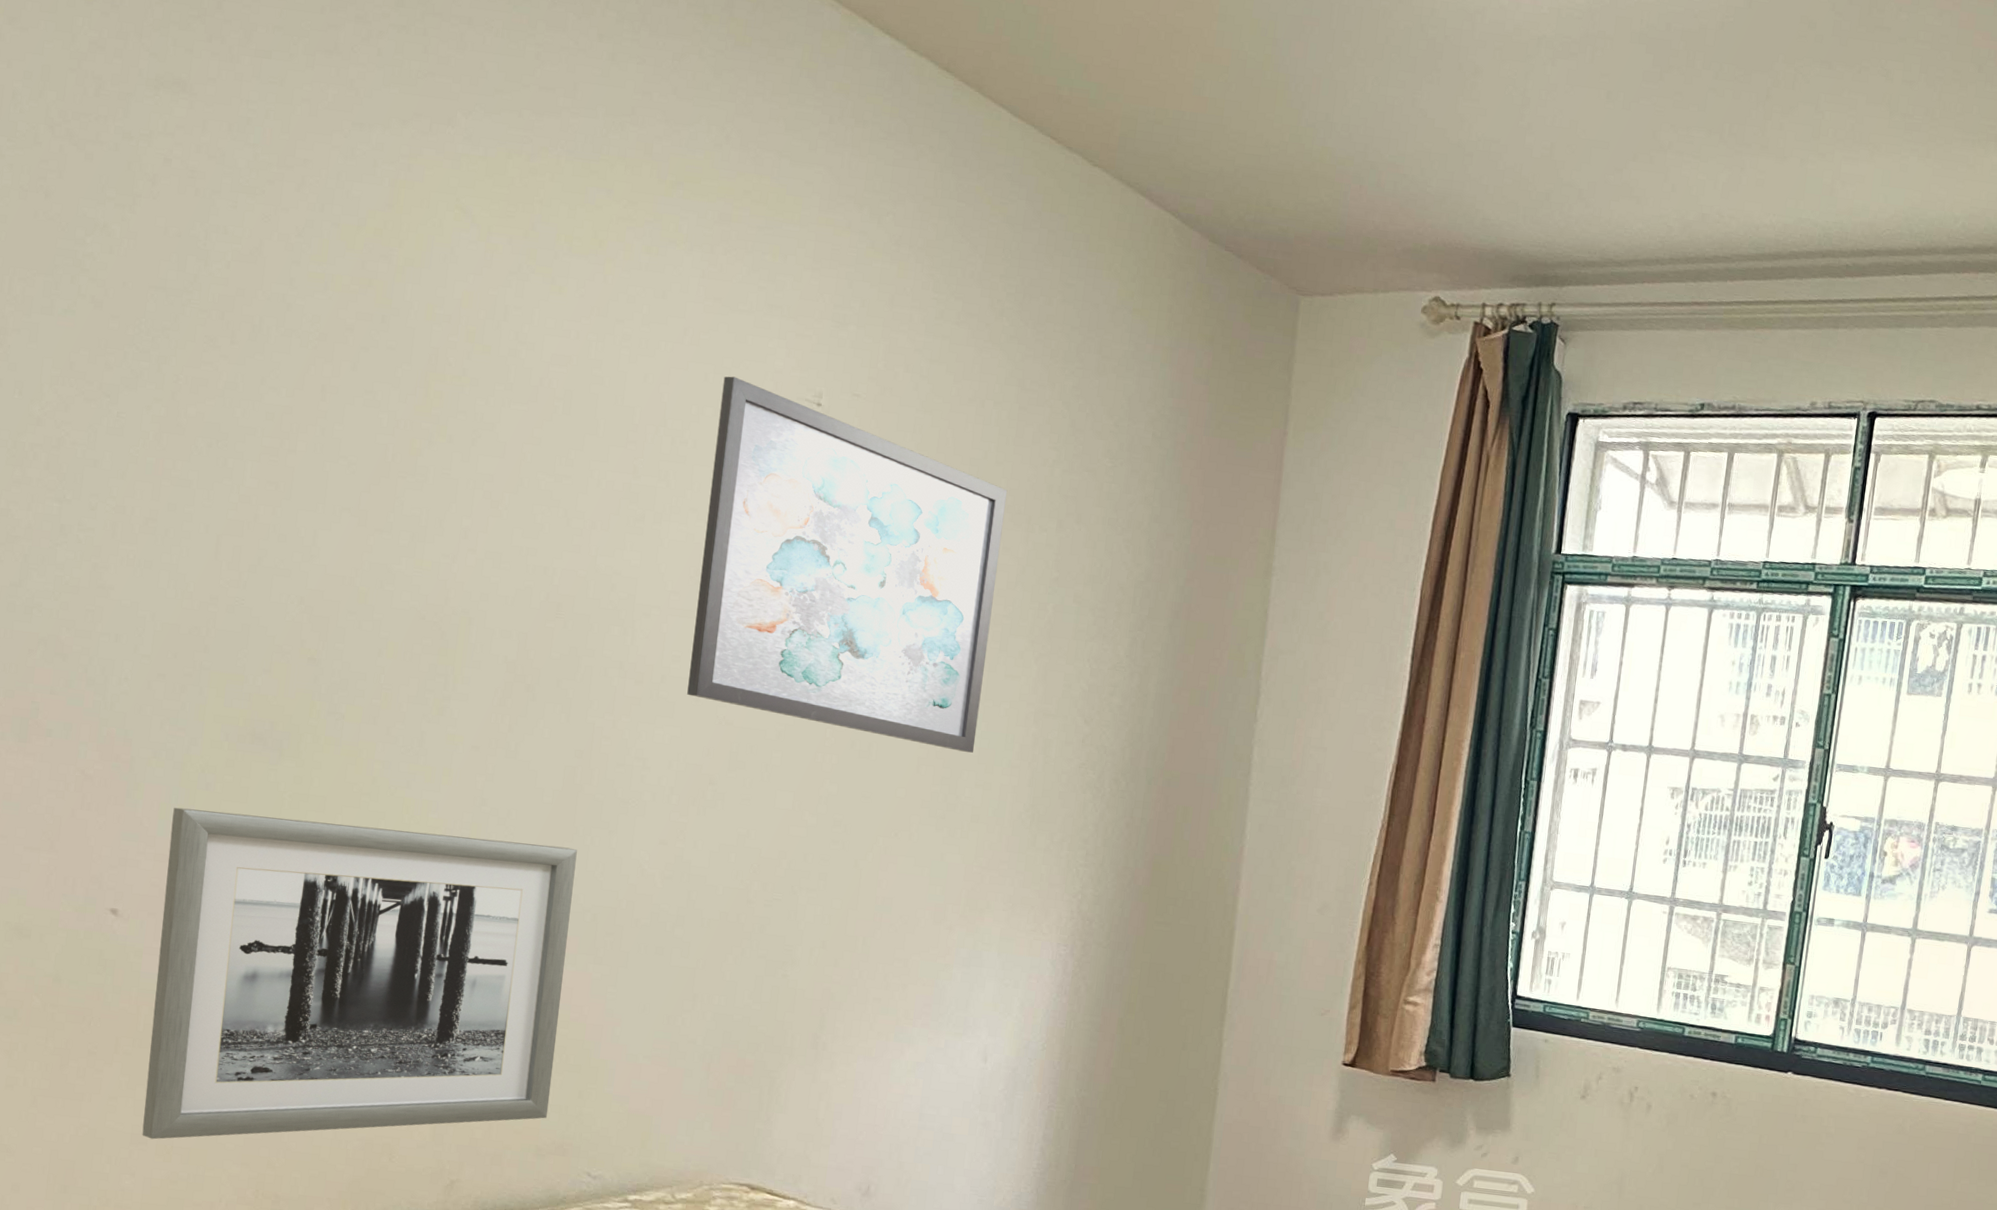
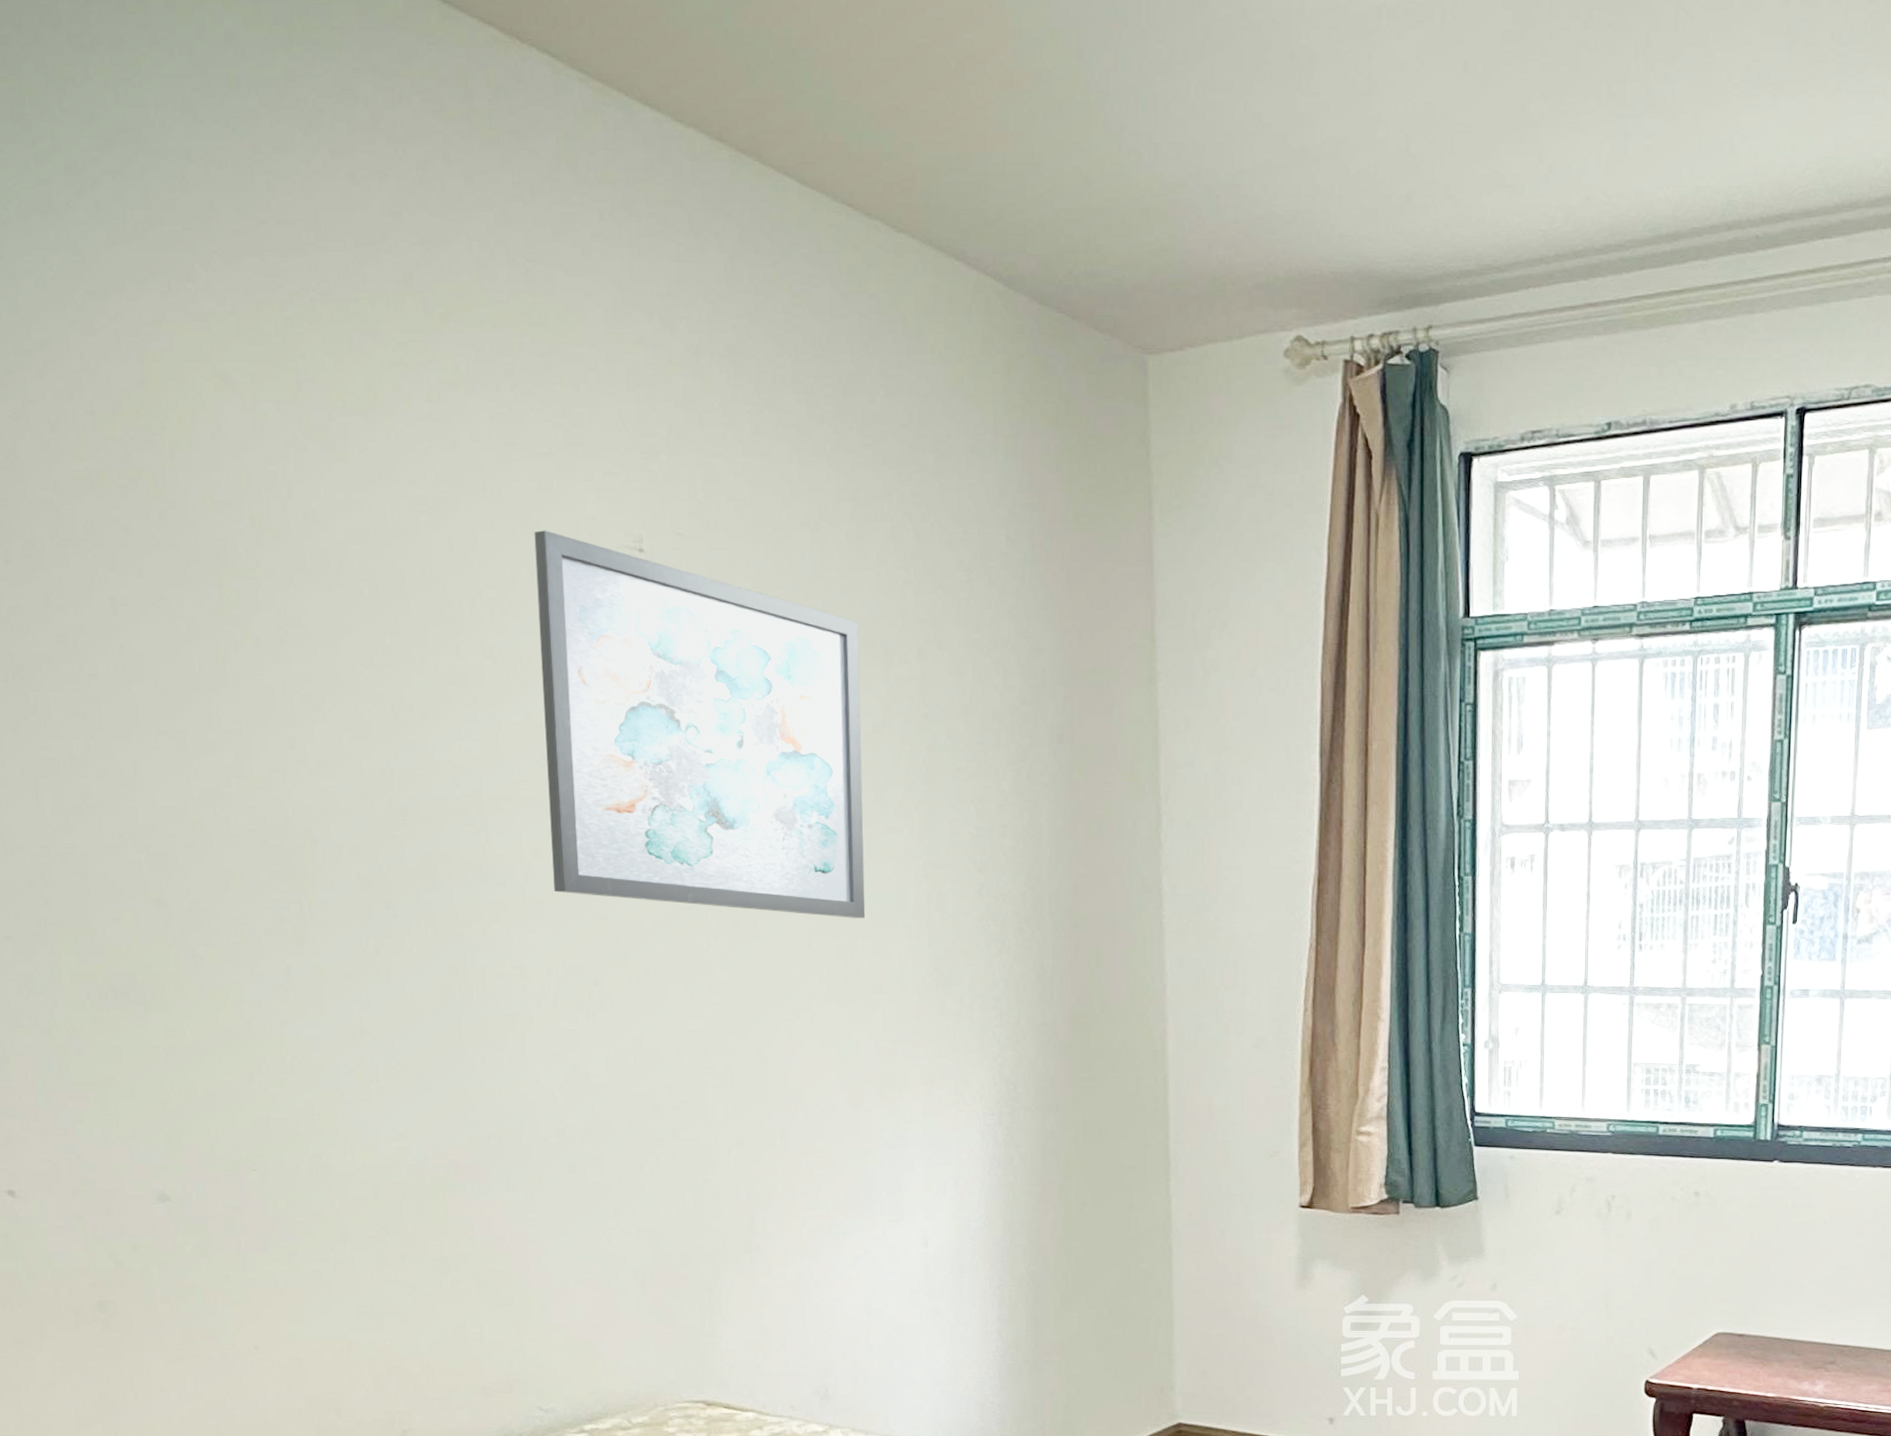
wall art: present [142,807,577,1140] -> none [49,1071,488,1422]

